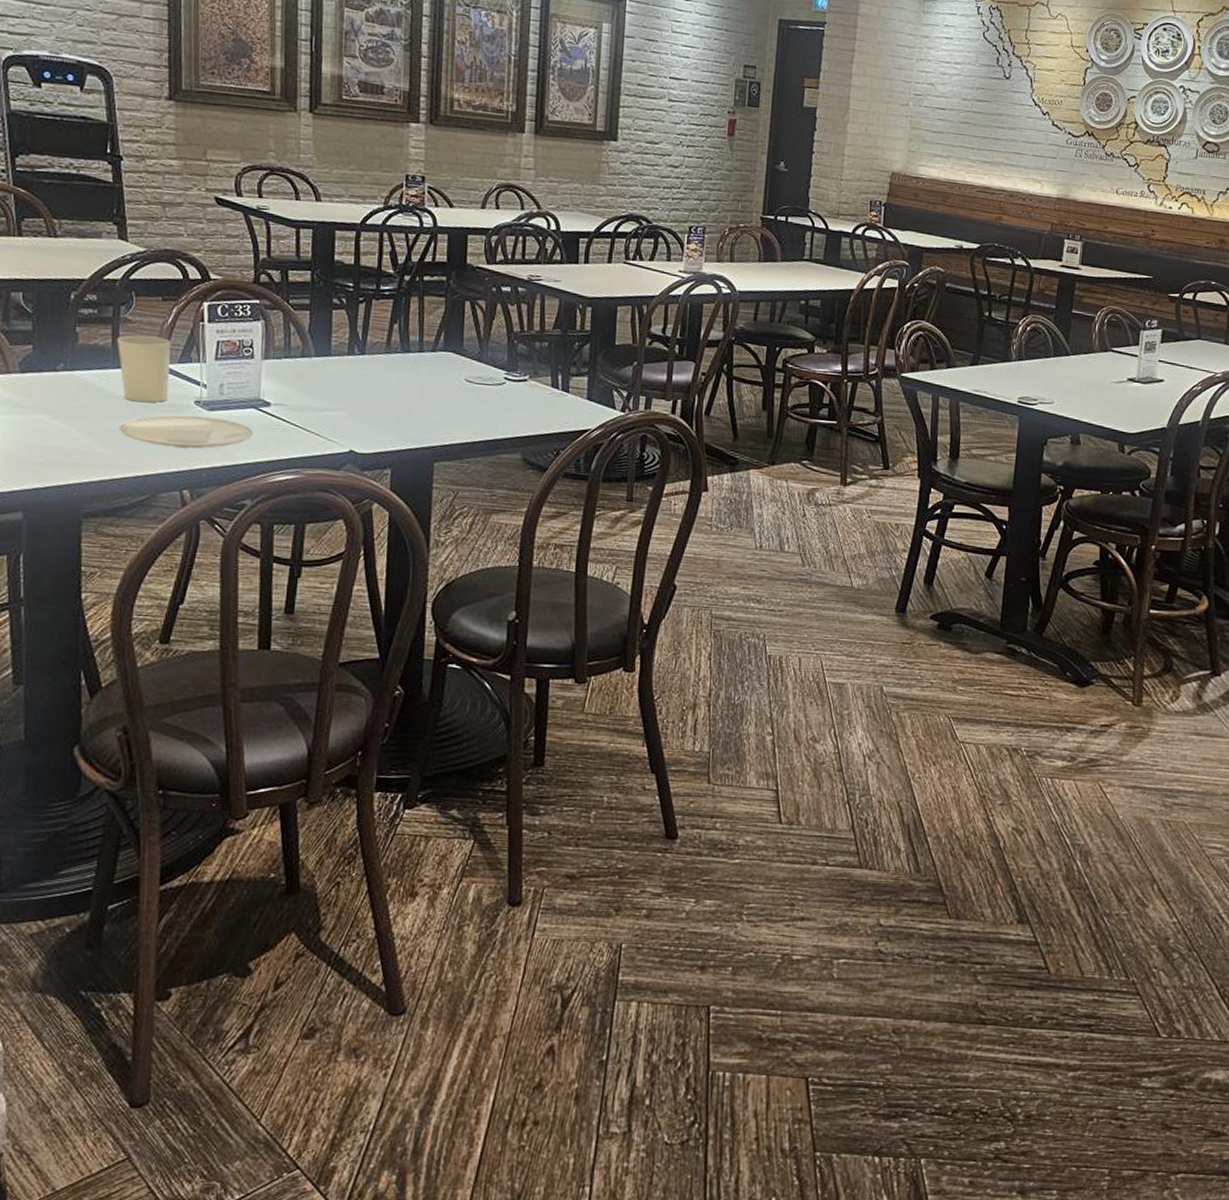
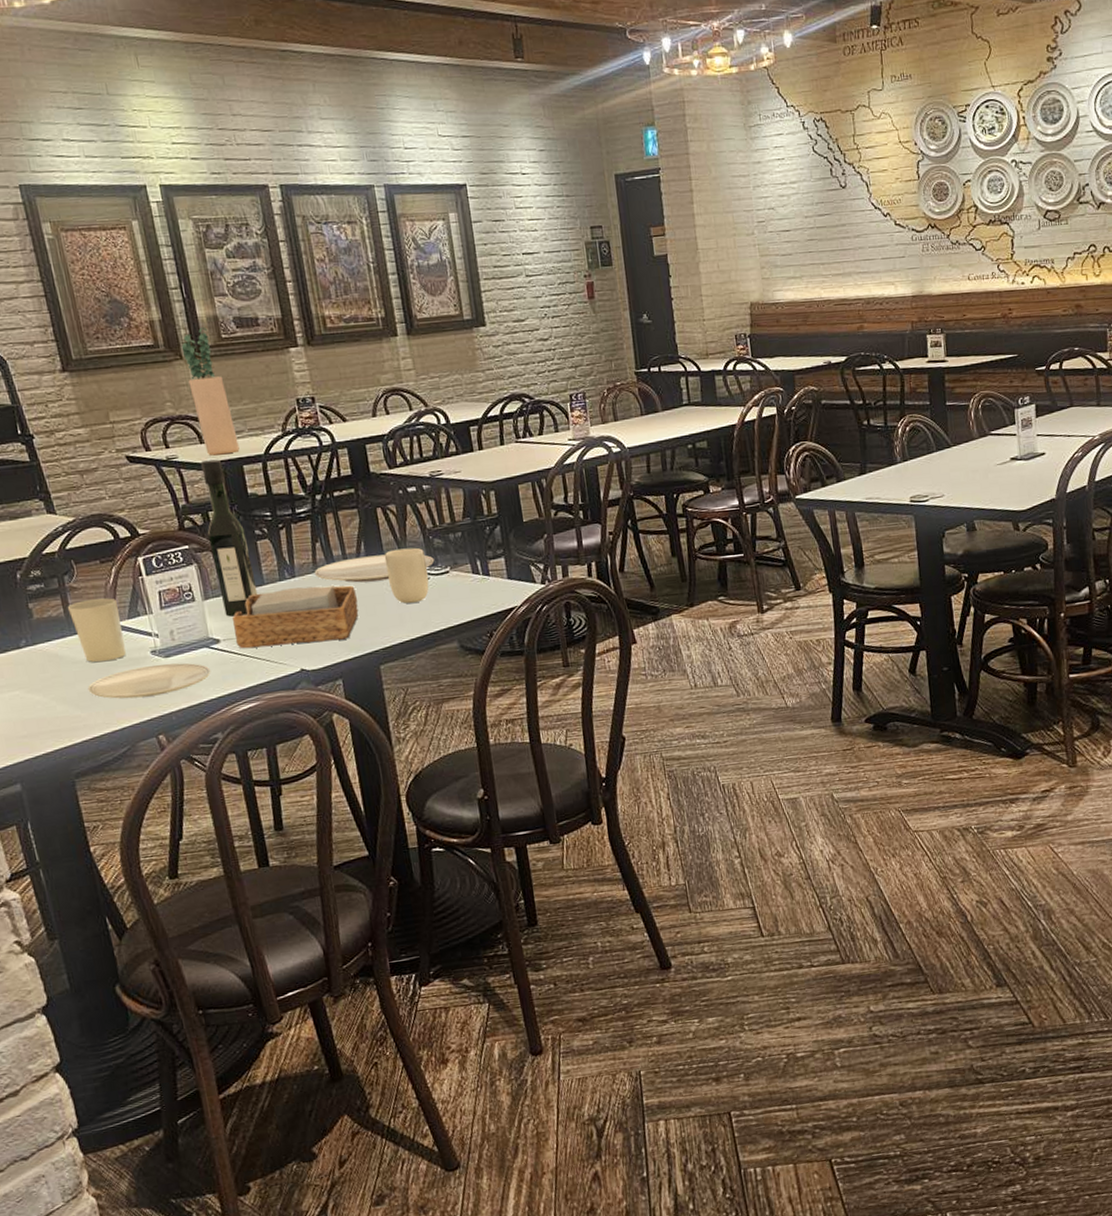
bottle: none [282,217,323,383] -> present [201,459,258,617]
napkin holder: none [288,363,426,428] -> present [232,585,359,649]
vase: none [297,81,336,217] -> present [181,325,240,456]
plate: none [386,346,515,376] -> present [314,554,435,583]
cup: none [461,346,505,405] -> present [384,547,429,604]

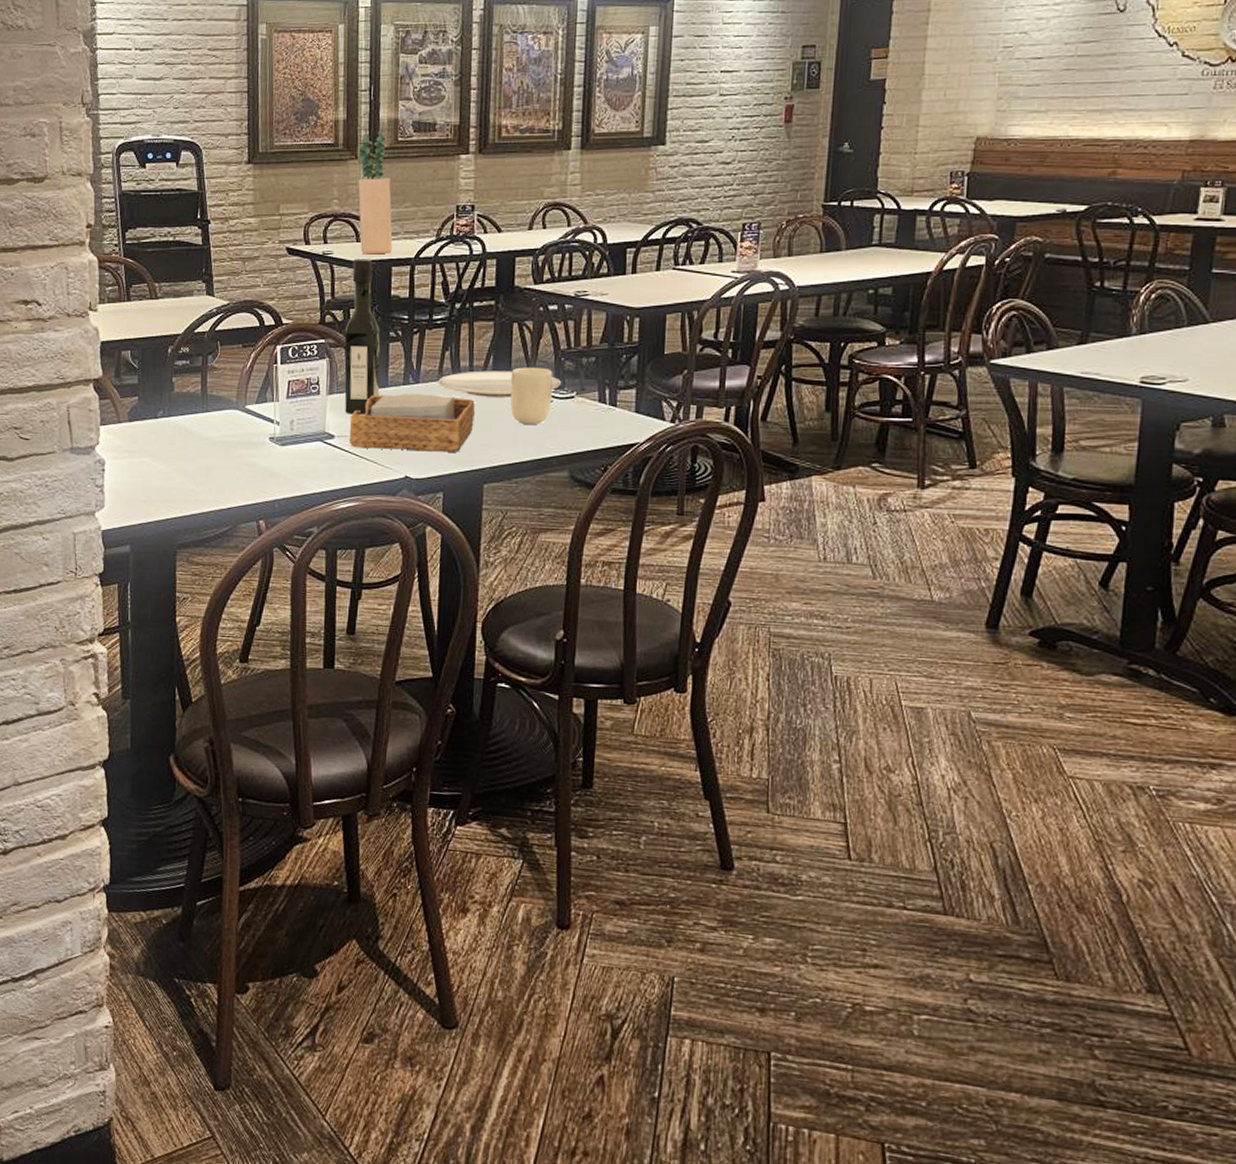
cup: present [67,598,126,663] -> none [205,381,250,442]
plate: present [87,663,211,699] -> none [206,451,320,482]

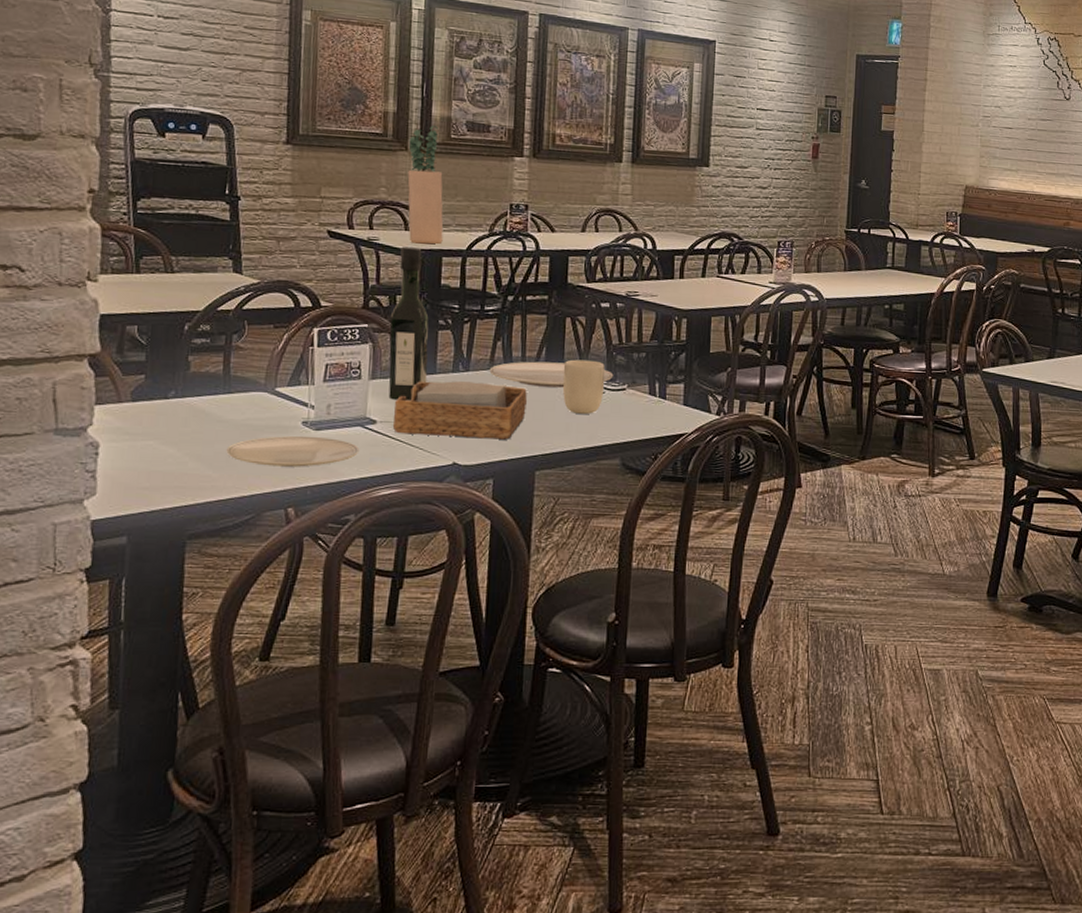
plate: none [206,451,320,482] -> present [226,435,360,467]

